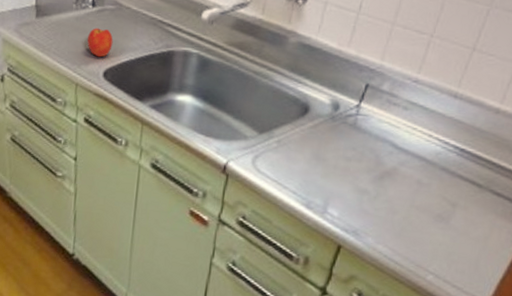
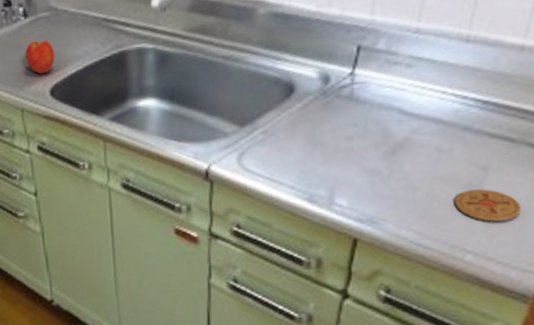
coaster: none [425,220,478,252] -> present [454,189,521,222]

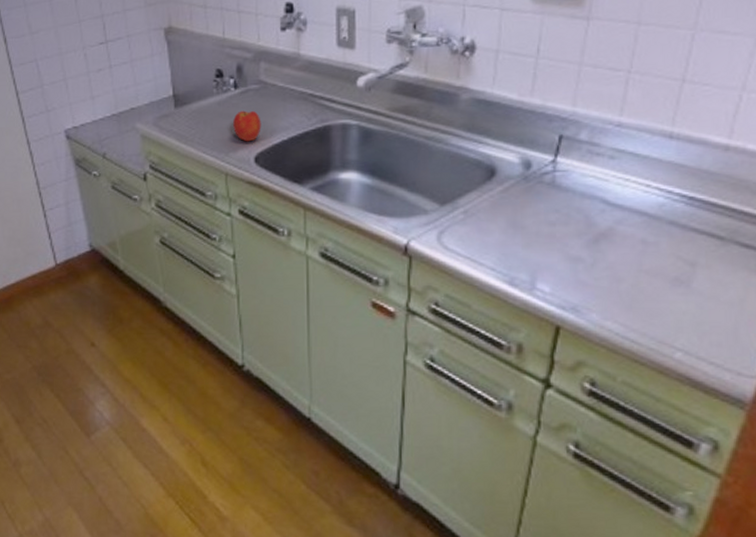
coaster: present [454,189,521,222] -> none [661,285,733,320]

